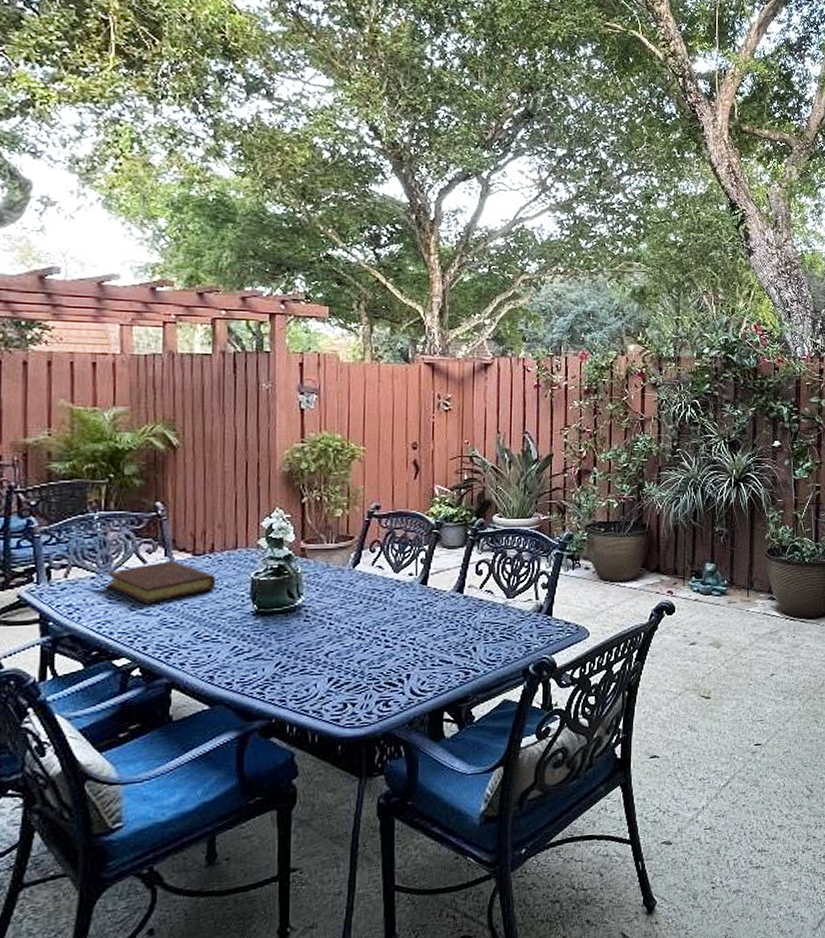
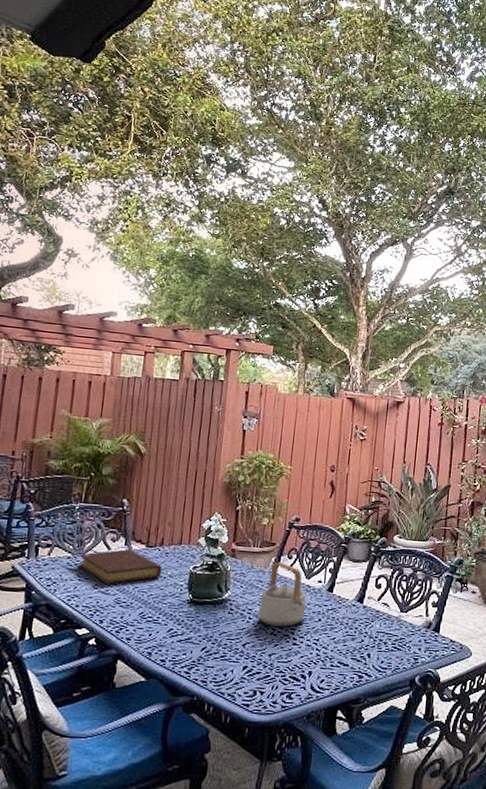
teapot: none [340,557,397,630] -> present [258,562,306,627]

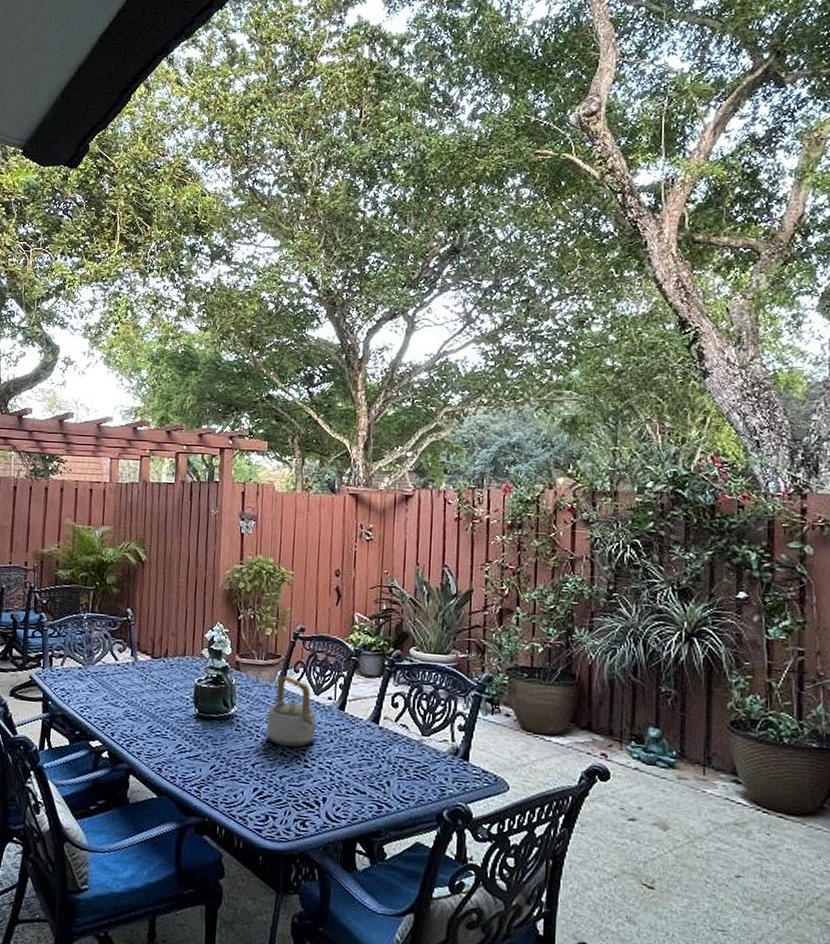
book: present [78,548,163,585] -> none [88,660,168,697]

